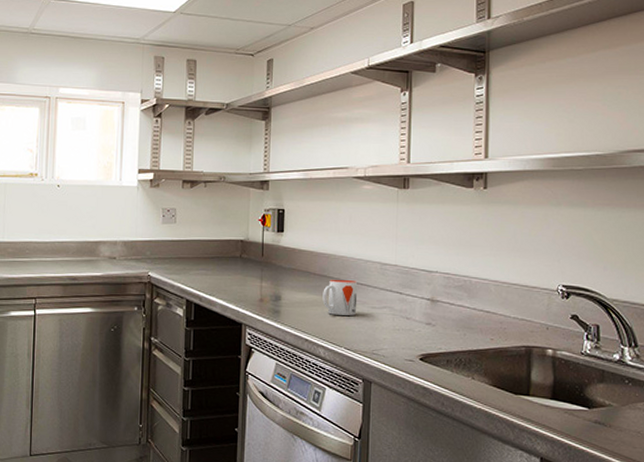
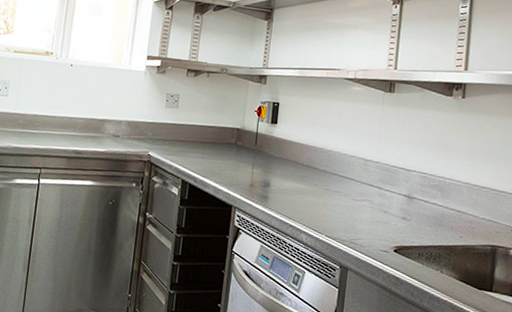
mug: present [322,280,358,316] -> none [308,171,342,206]

